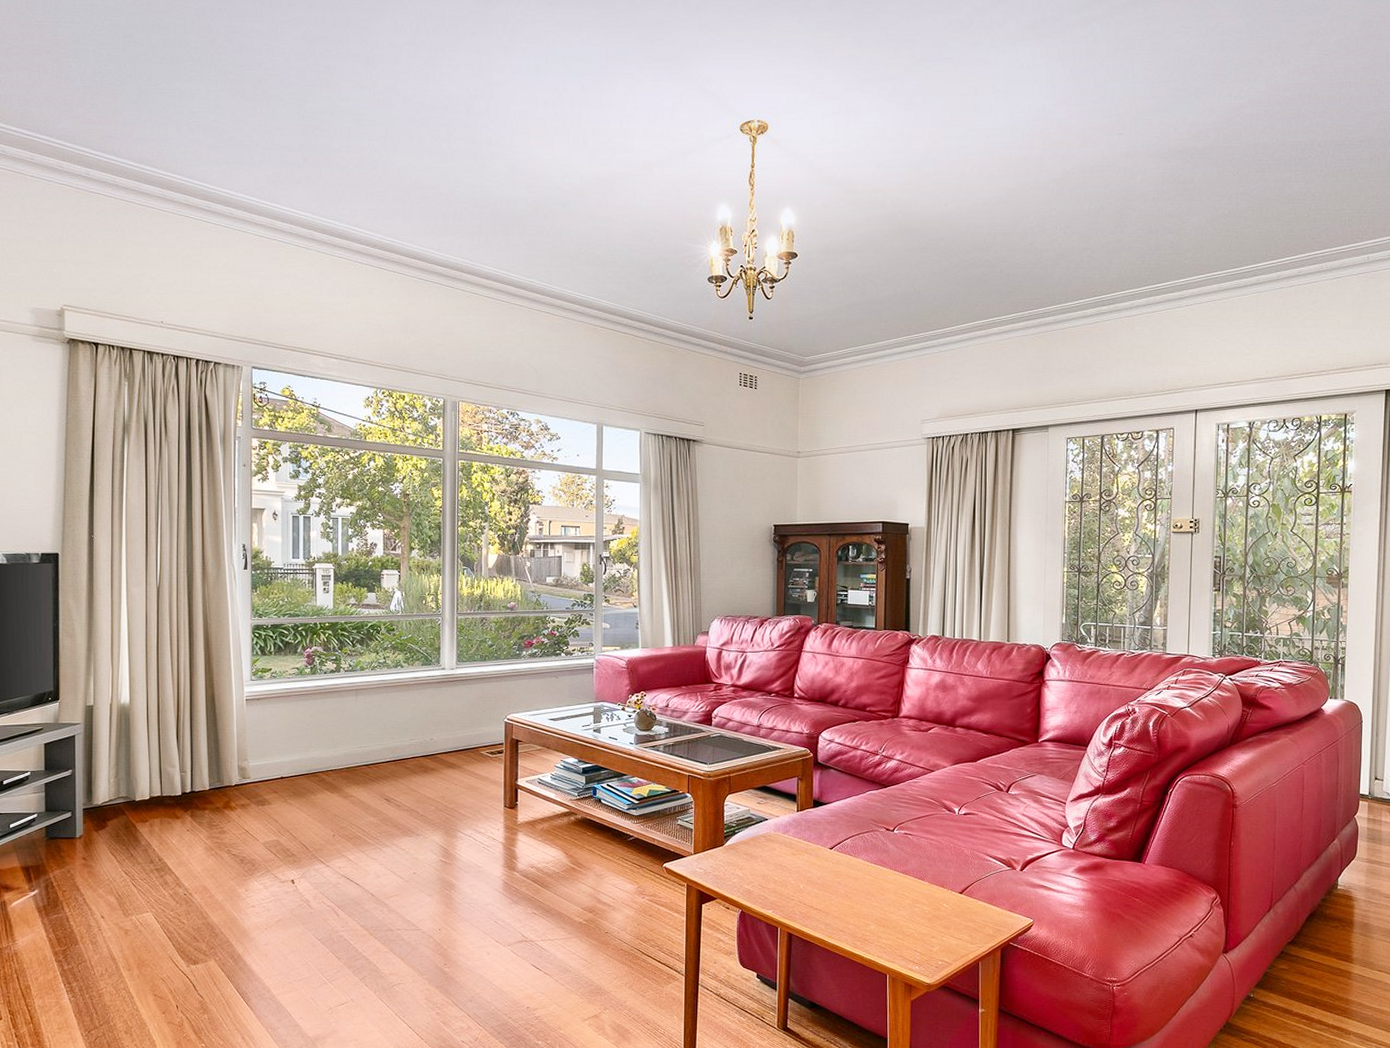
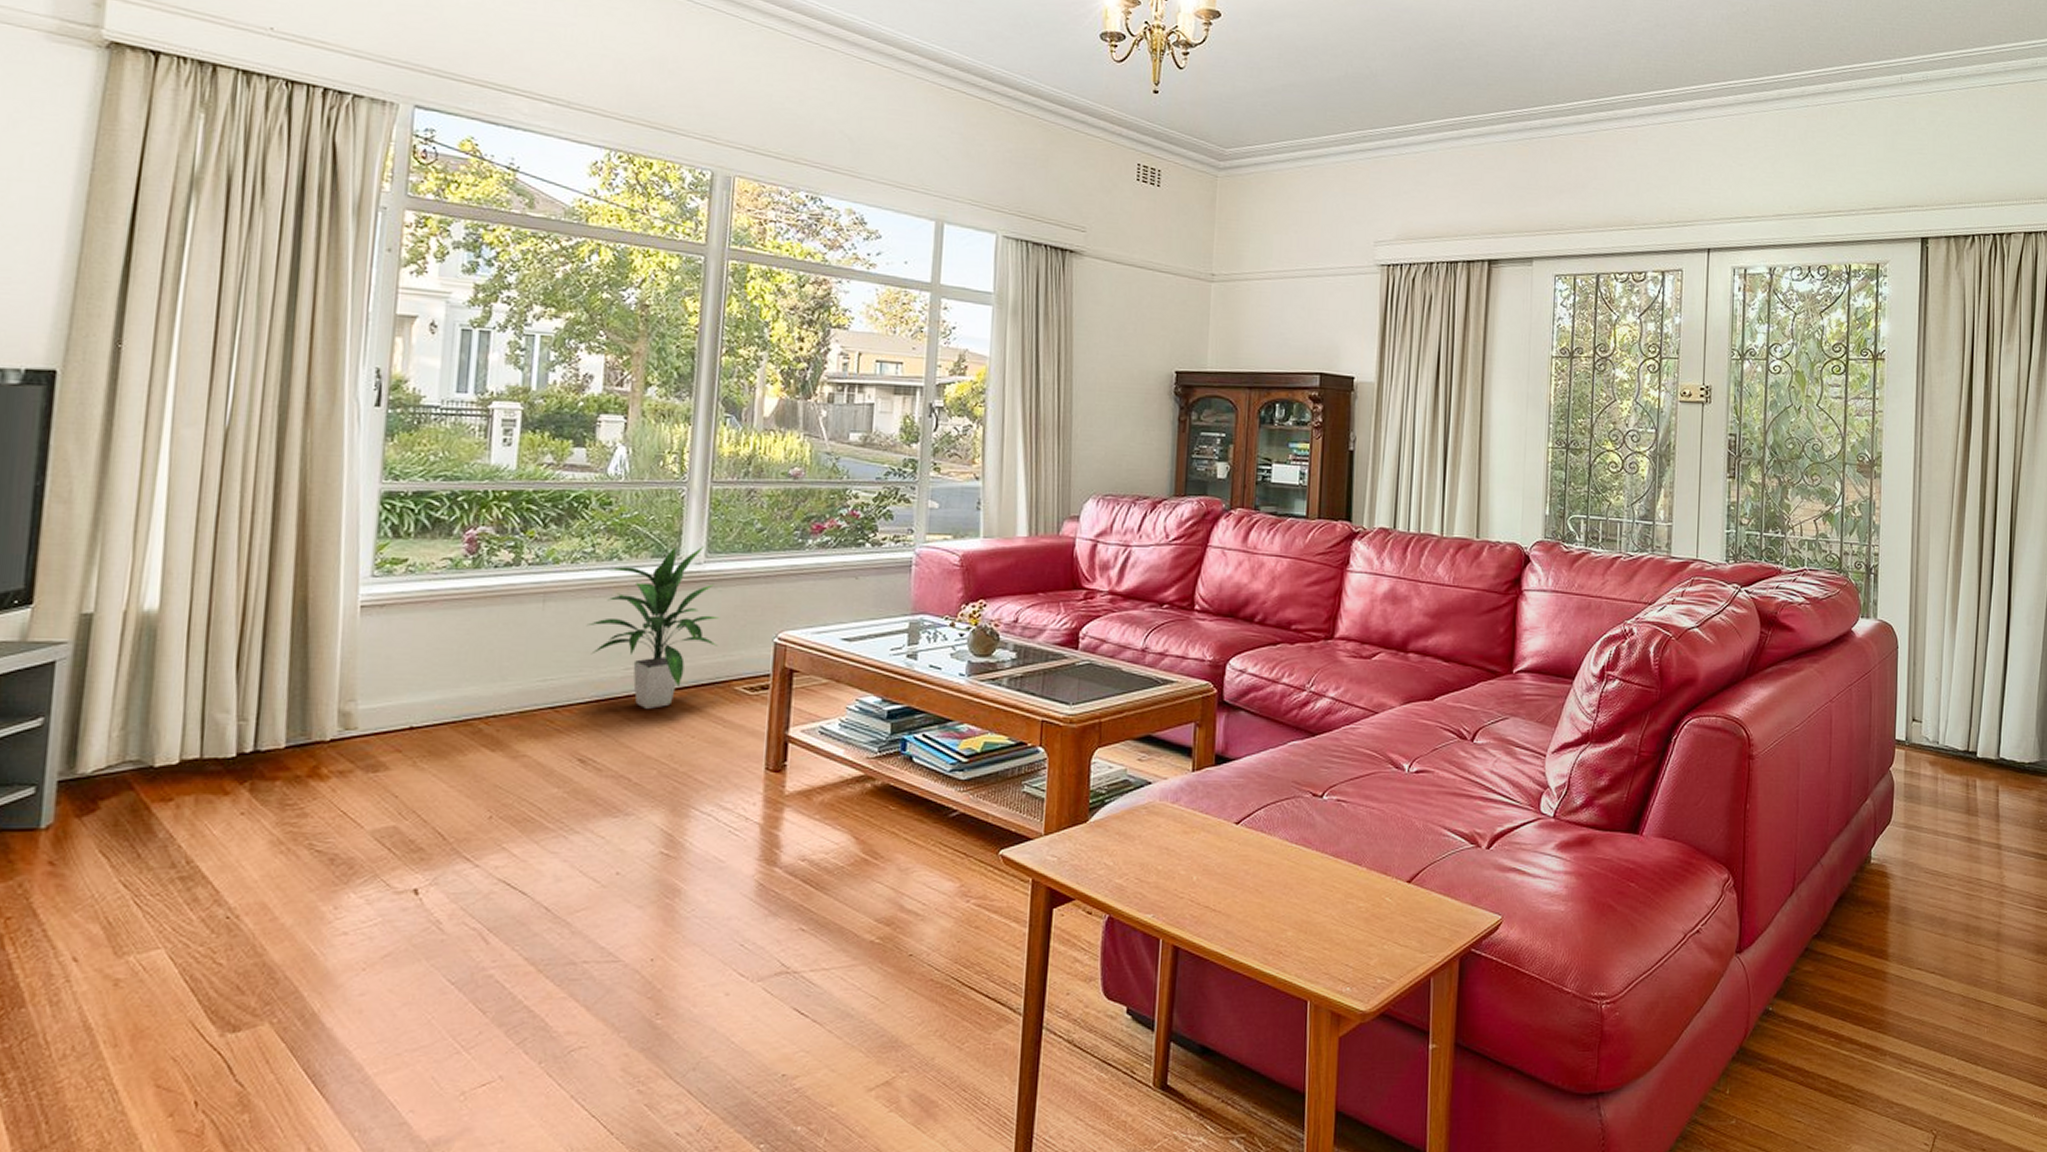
indoor plant: none [384,657,468,766] -> present [586,545,720,709]

